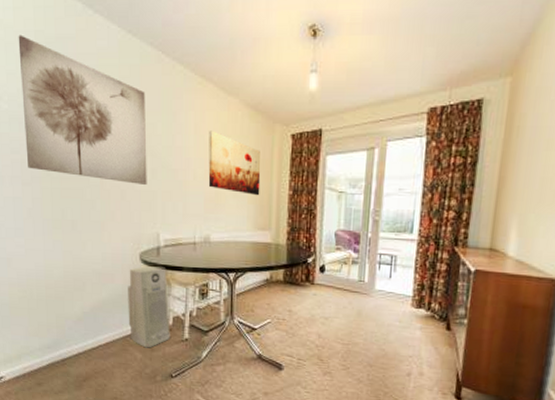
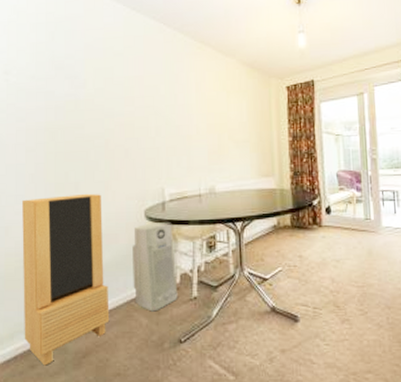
wall art: present [18,35,147,185] -> none [30,17,151,142]
storage cabinet: none [22,232,107,385] -> present [22,193,110,366]
wall art: present [208,130,261,196] -> none [209,88,261,145]

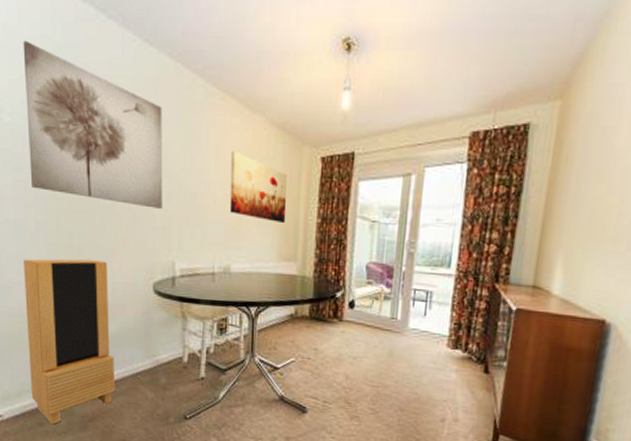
wall art: none [30,17,151,142] -> present [23,40,163,209]
air purifier: present [132,222,178,312] -> none [139,298,185,387]
wall art: none [209,88,261,145] -> present [229,151,287,224]

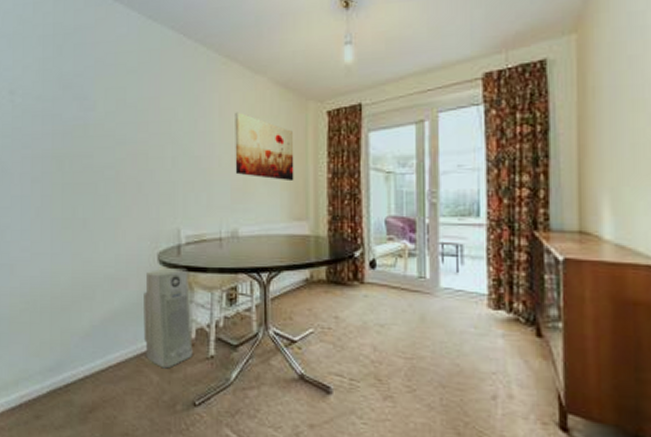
wall art: present [23,40,163,209] -> none [36,28,167,175]
storage cabinet: present [24,259,116,425] -> none [27,231,118,418]
air purifier: none [139,298,185,387] -> present [143,268,193,369]

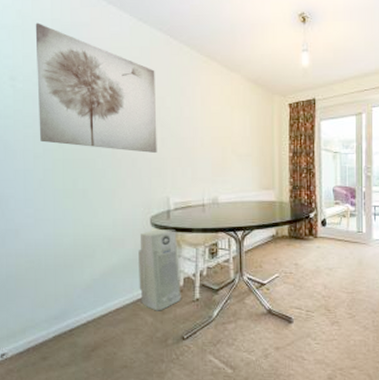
wall art: none [36,28,167,175] -> present [35,22,157,153]
wall art: present [235,112,294,182] -> none [214,102,263,159]

